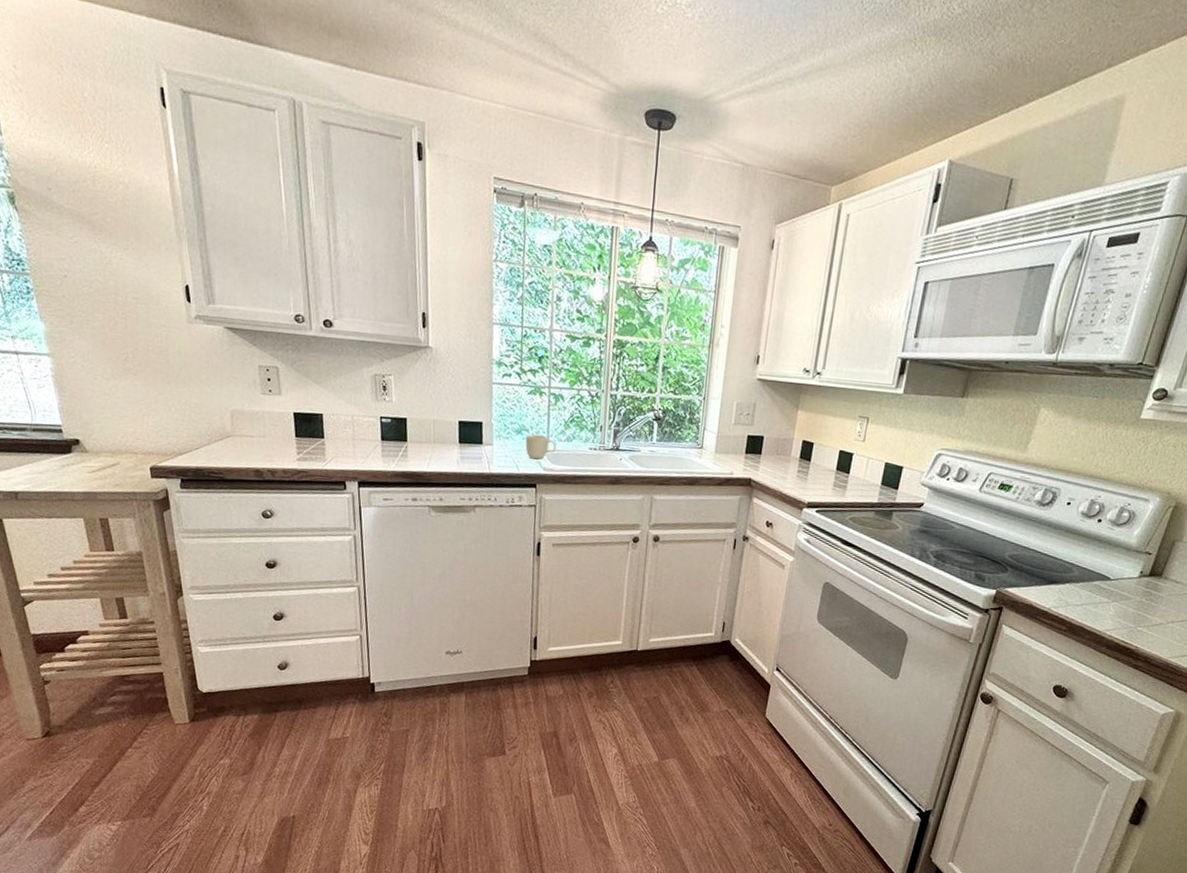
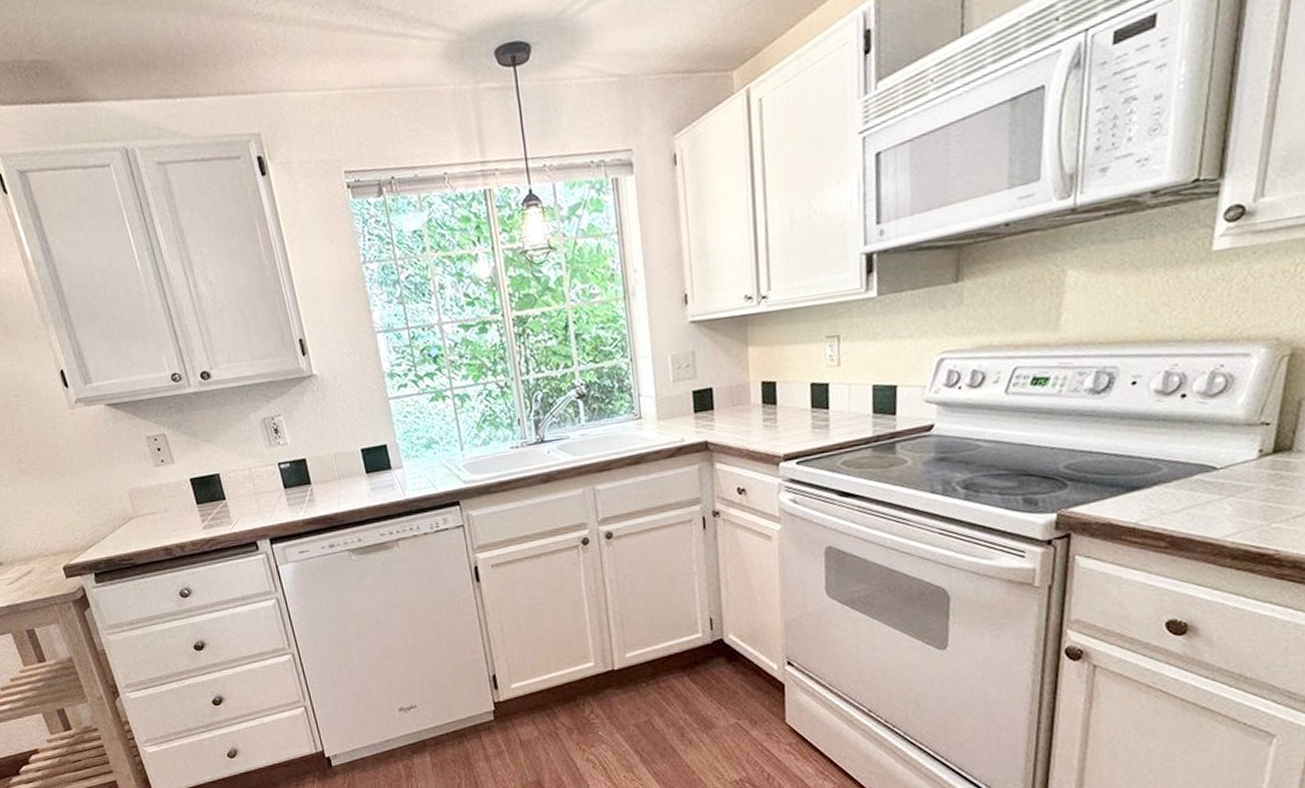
mug: present [525,434,557,460] -> none [437,444,474,474]

